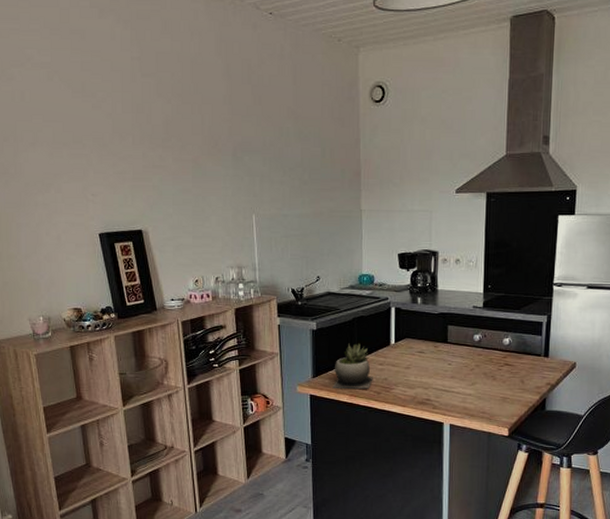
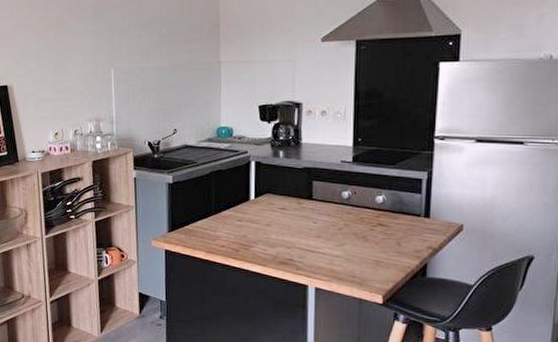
succulent plant: present [332,343,373,389] -> none [188,197,231,246]

